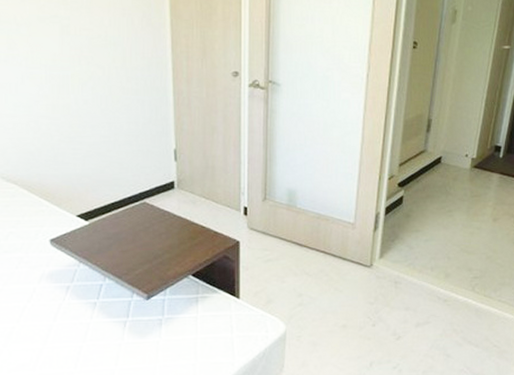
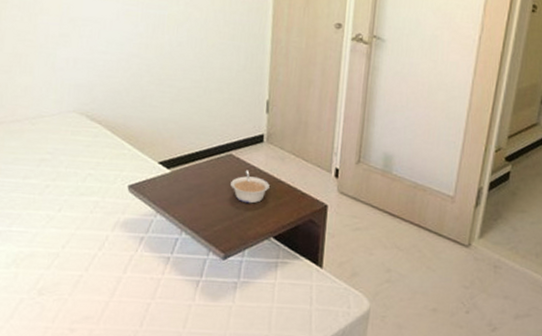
legume: none [147,215,184,246] -> present [230,170,270,204]

